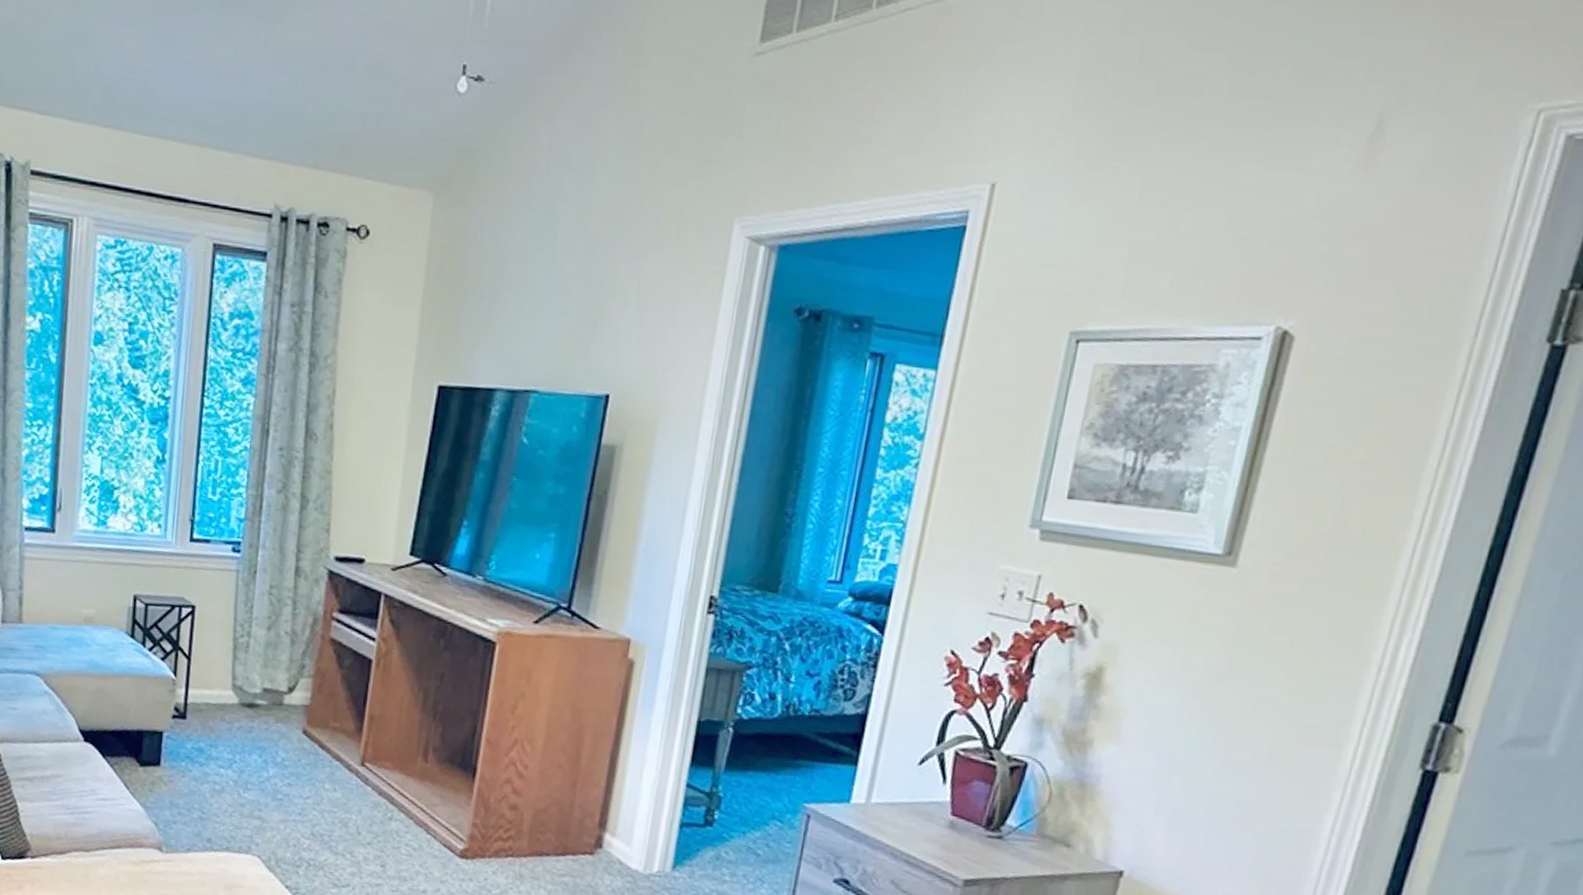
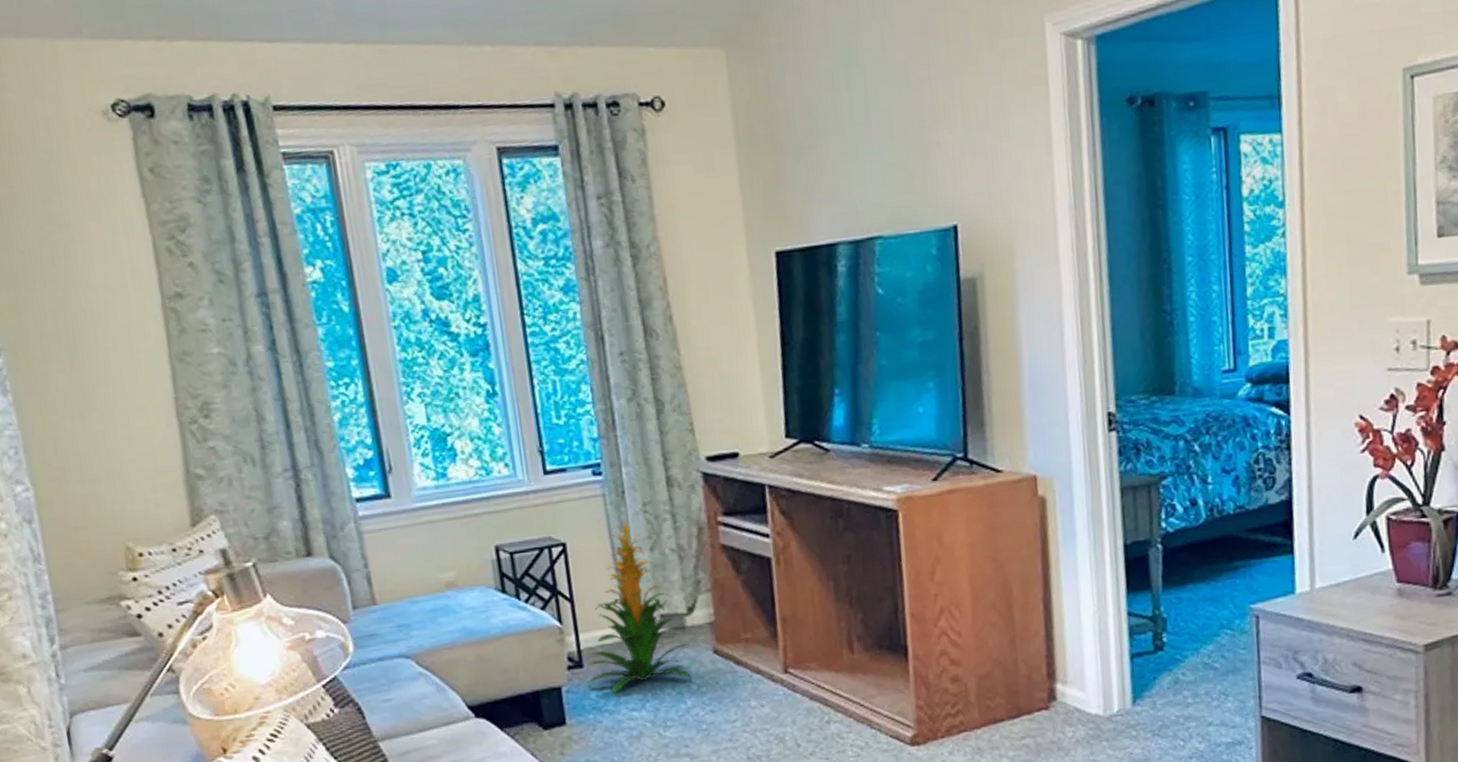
indoor plant: none [186,599,284,751] -> present [587,522,692,694]

